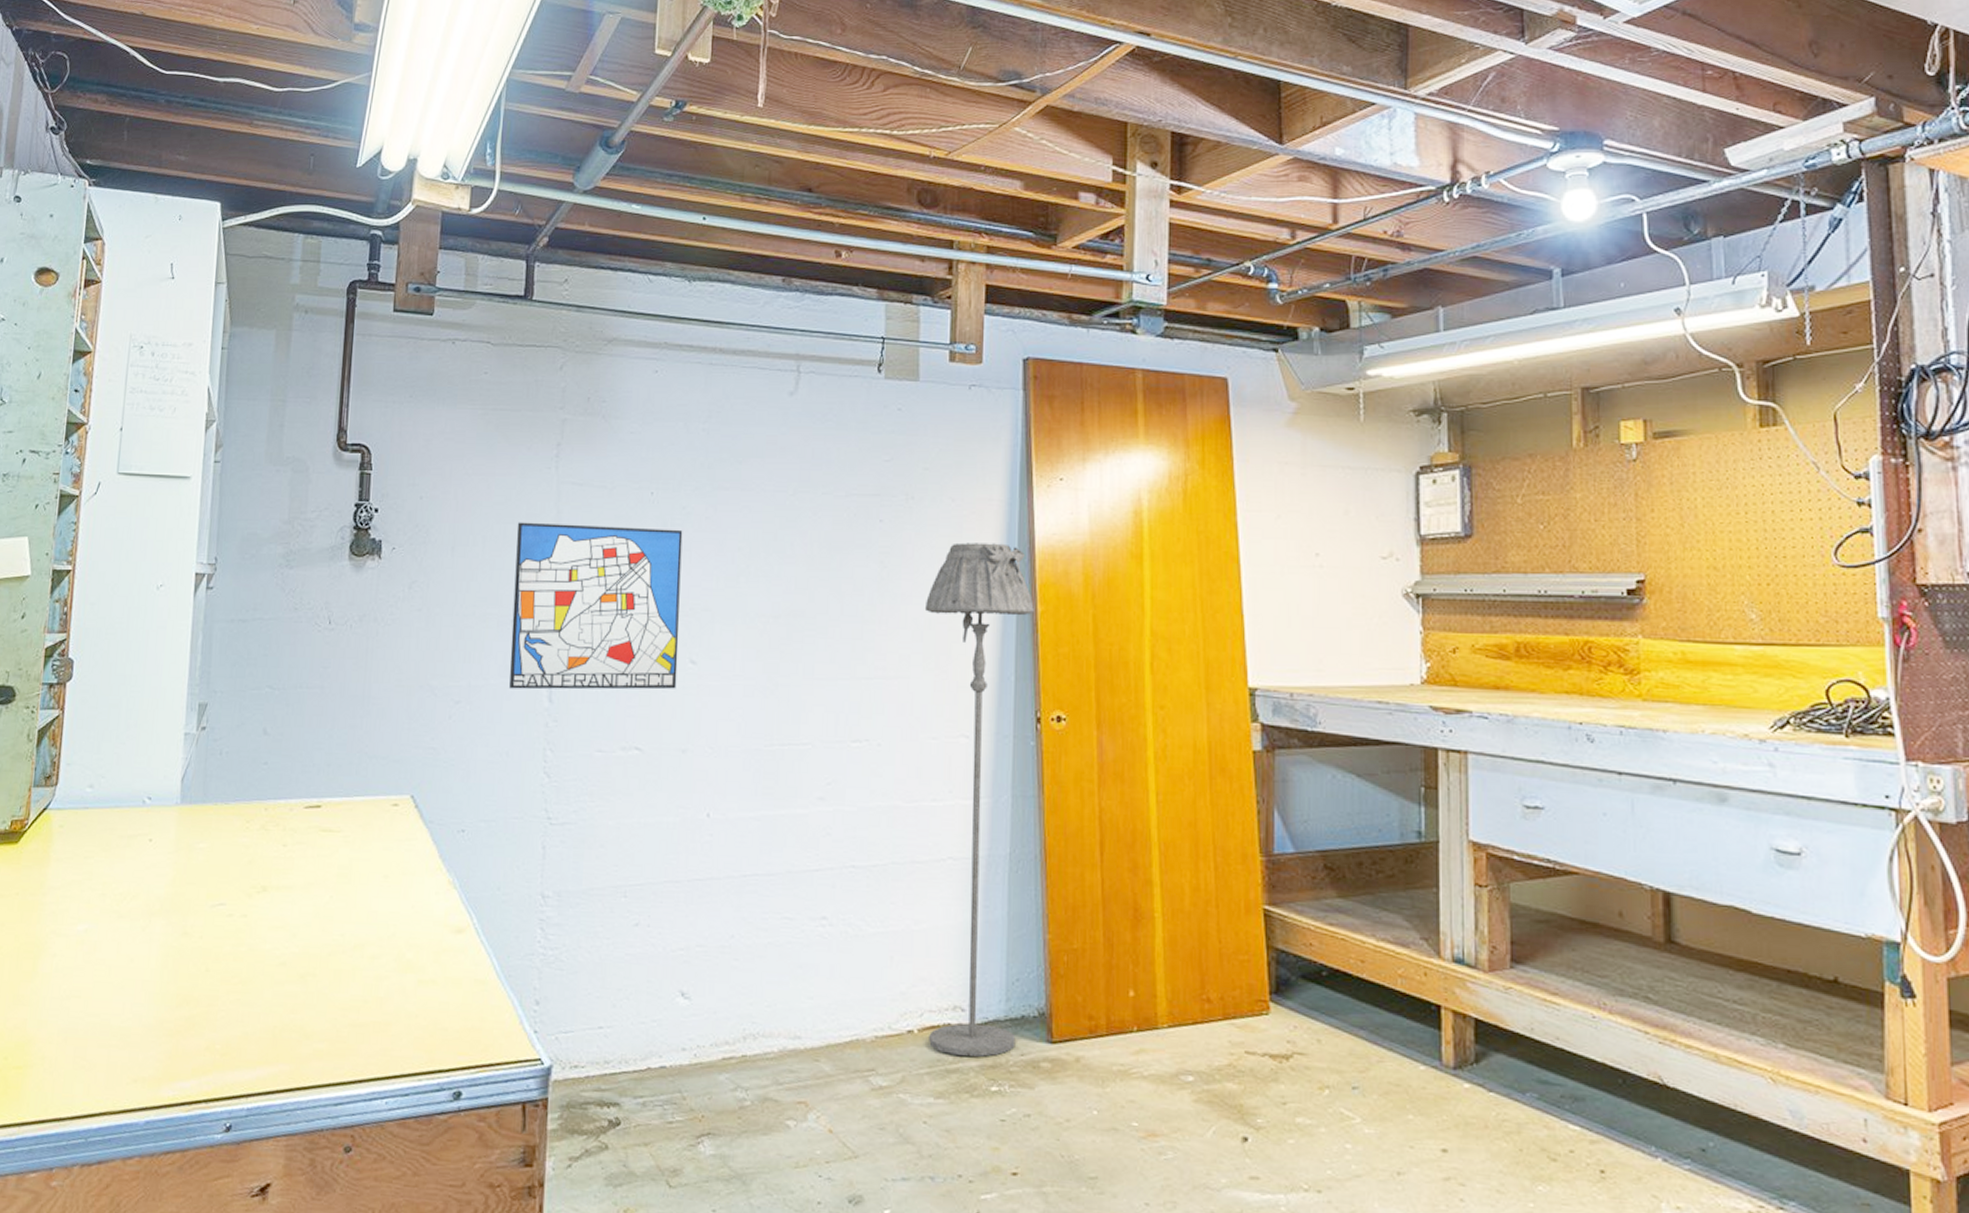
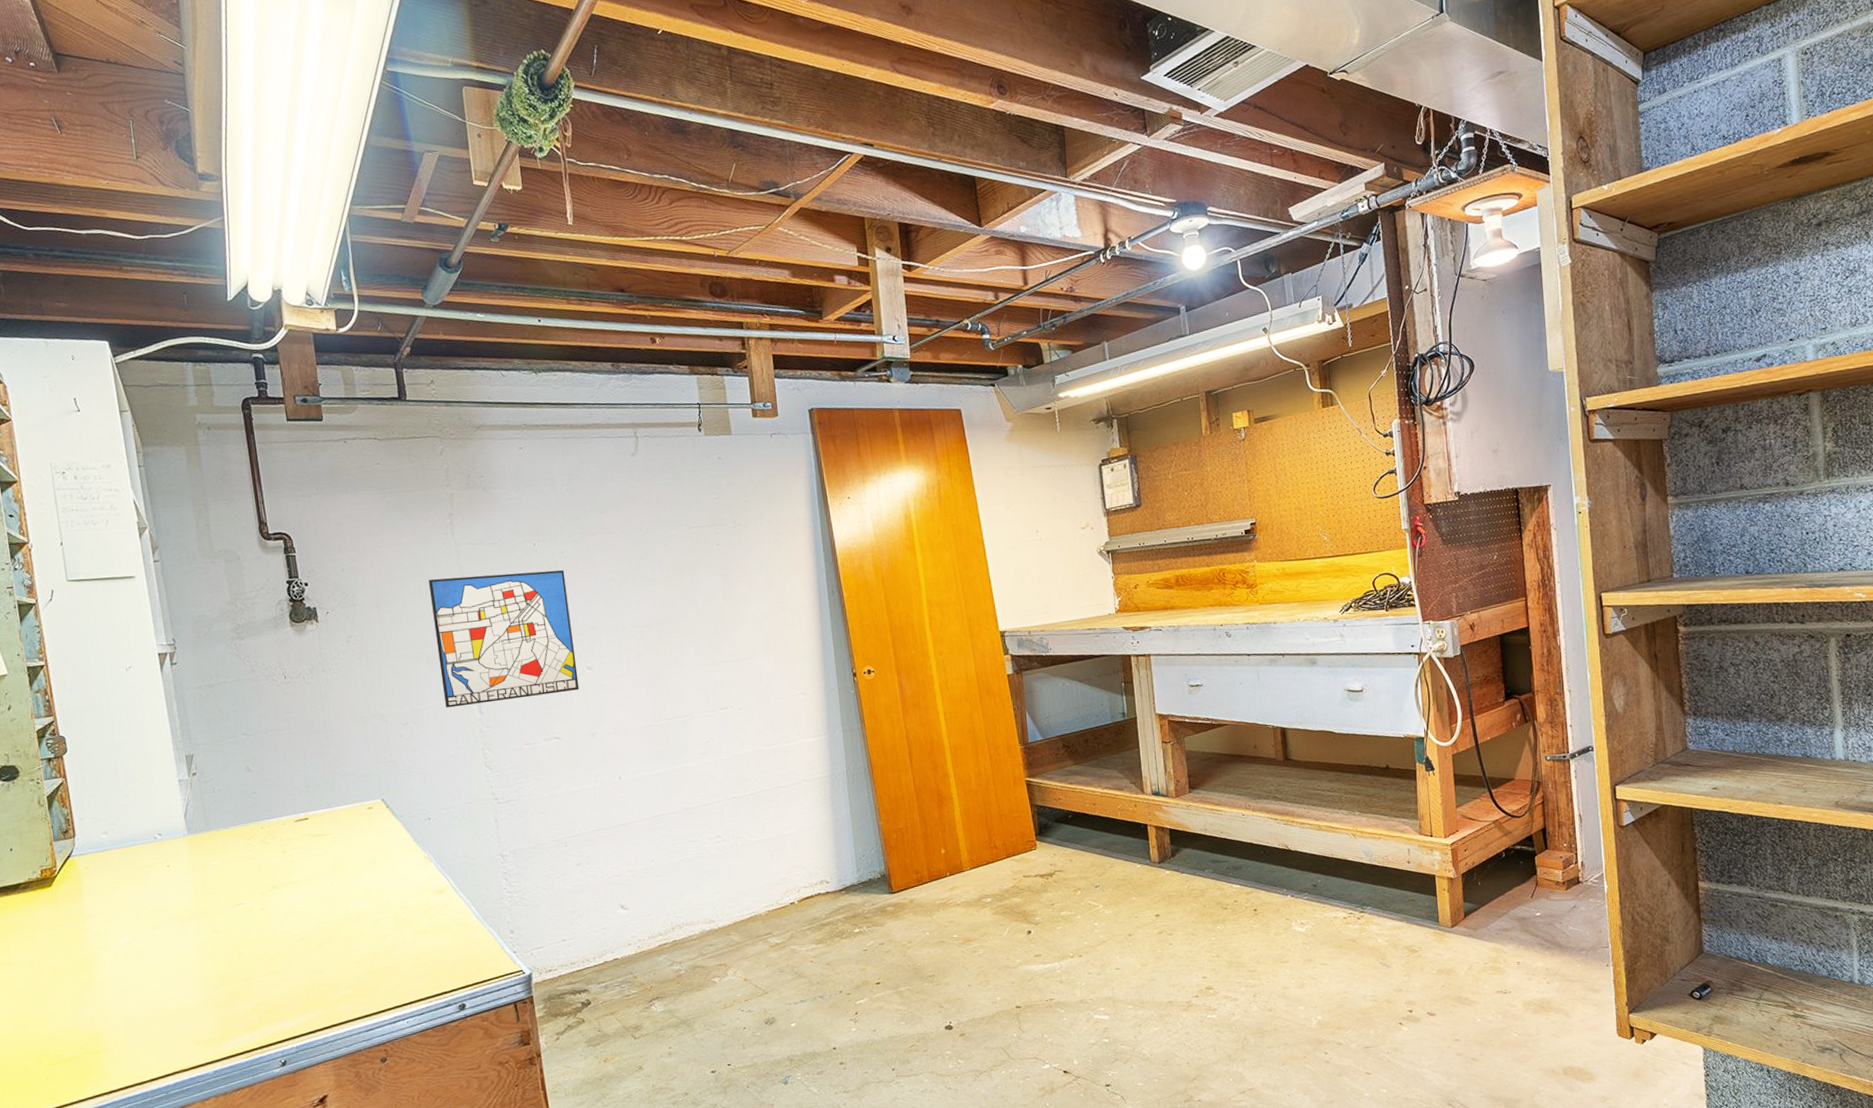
floor lamp: present [924,542,1034,1057] -> none [760,550,868,914]

